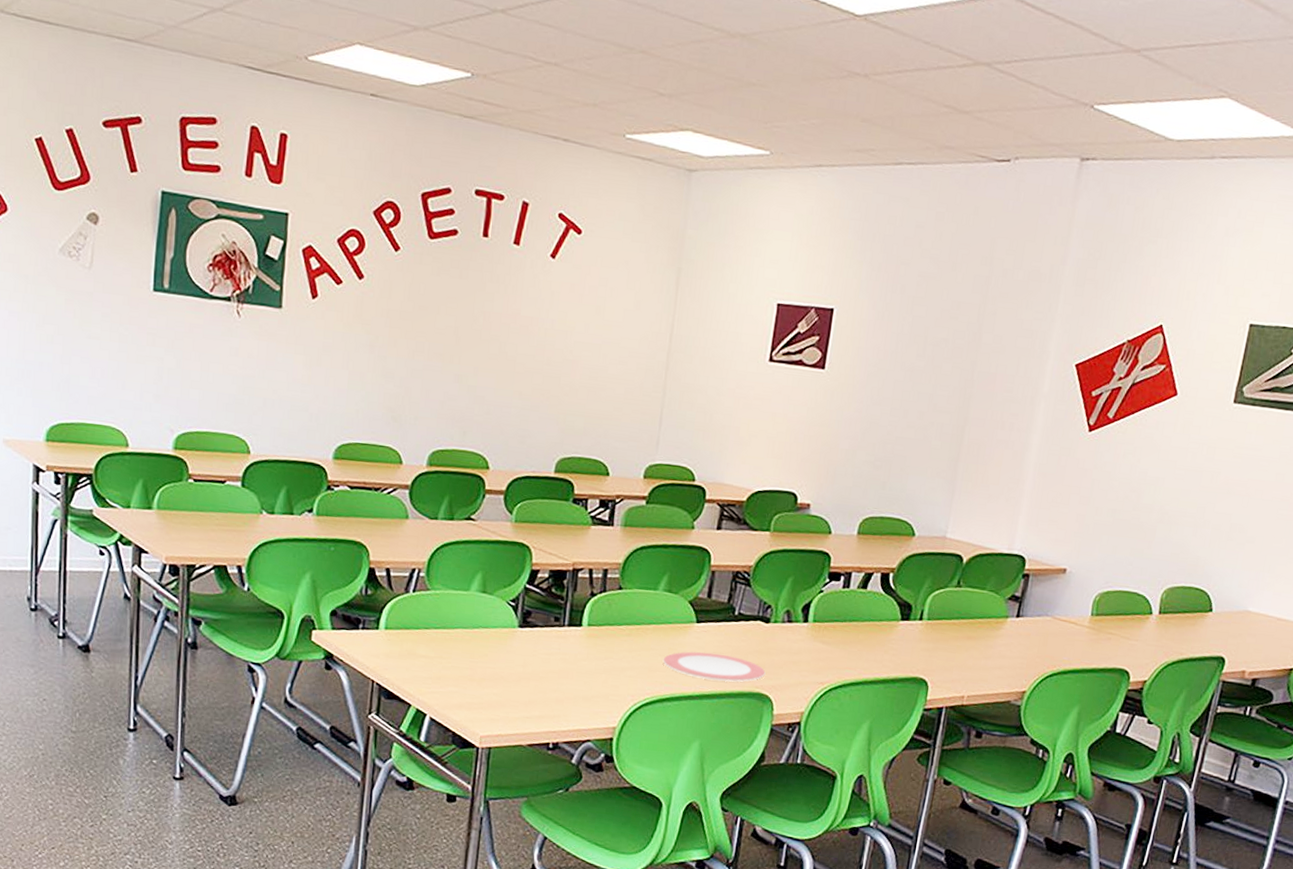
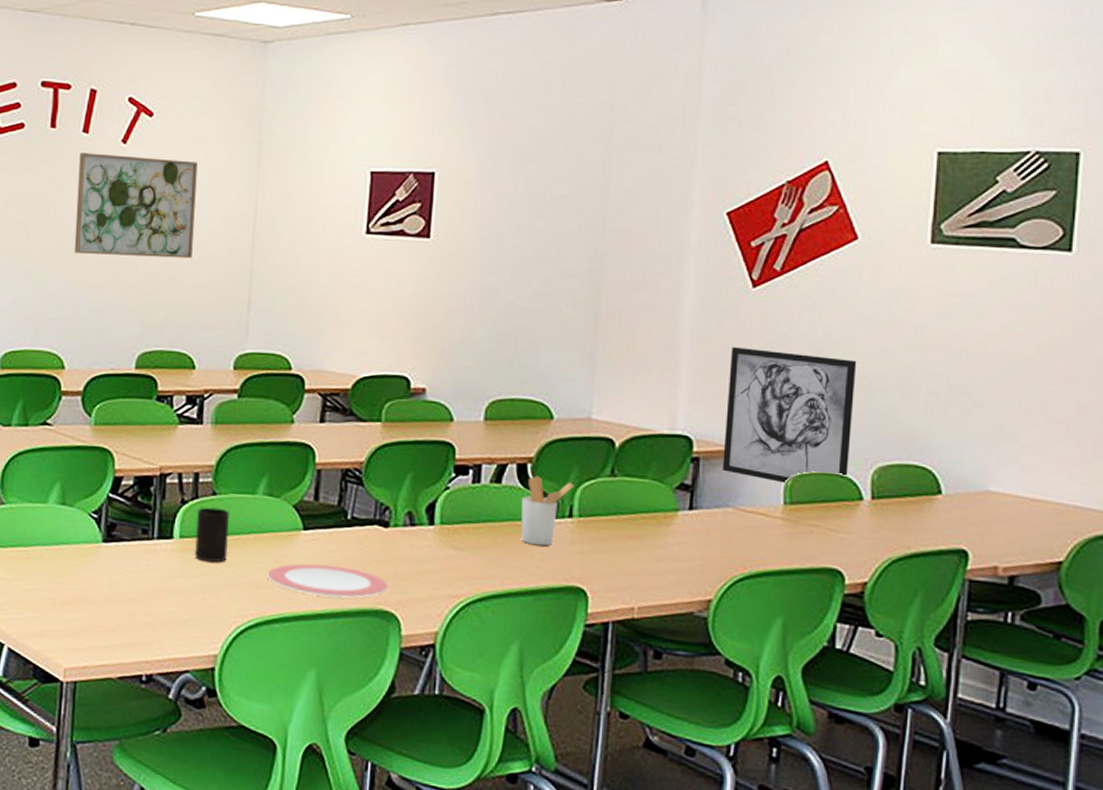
wall art: none [501,264,621,374] -> present [74,152,198,259]
cup: none [599,600,633,649] -> present [194,507,229,563]
utensil holder: none [879,583,926,643] -> present [521,475,574,546]
wall art: none [1046,481,1163,599] -> present [722,346,857,484]

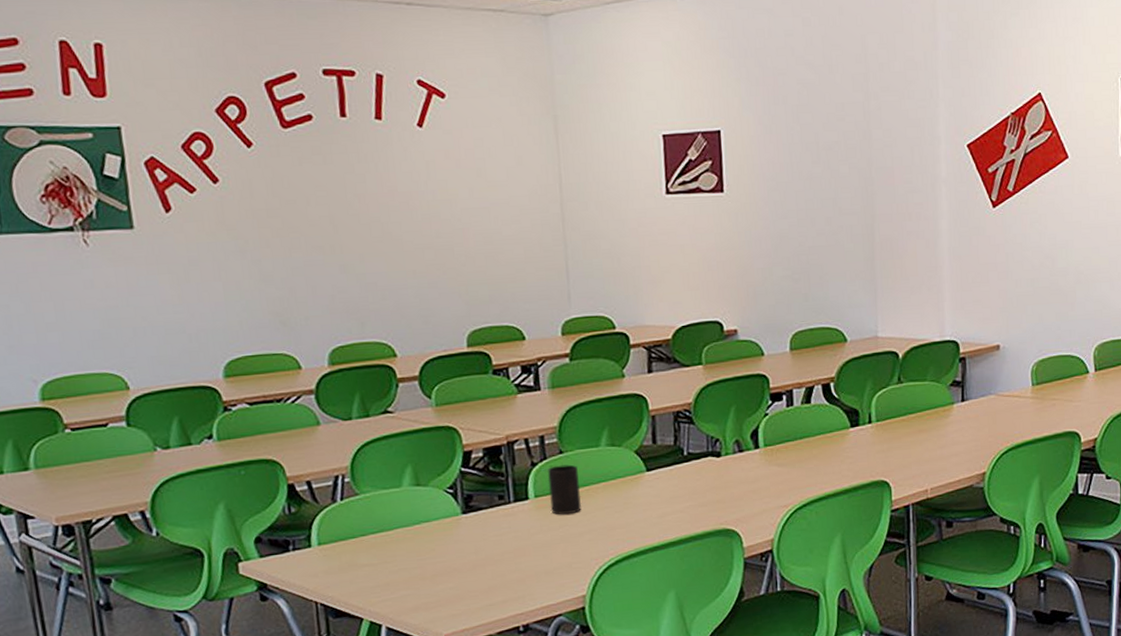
wall art: present [74,152,198,259] -> none [376,139,506,243]
plate: present [267,563,389,599] -> none [620,498,727,527]
utensil holder: present [521,475,574,546] -> none [828,392,870,452]
wall art: present [722,346,857,484] -> none [981,259,1077,369]

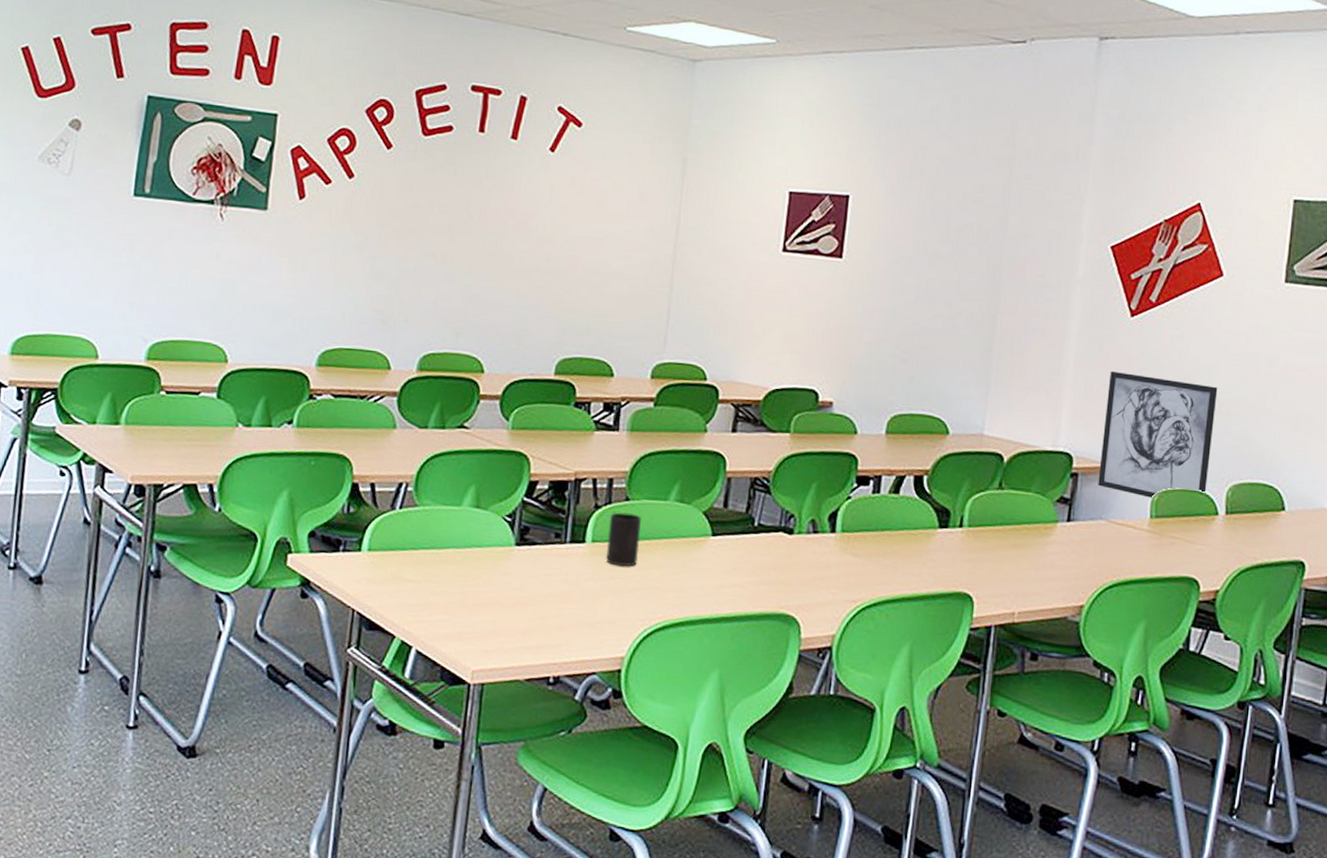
wall art: none [981,259,1077,369] -> present [1098,370,1218,499]

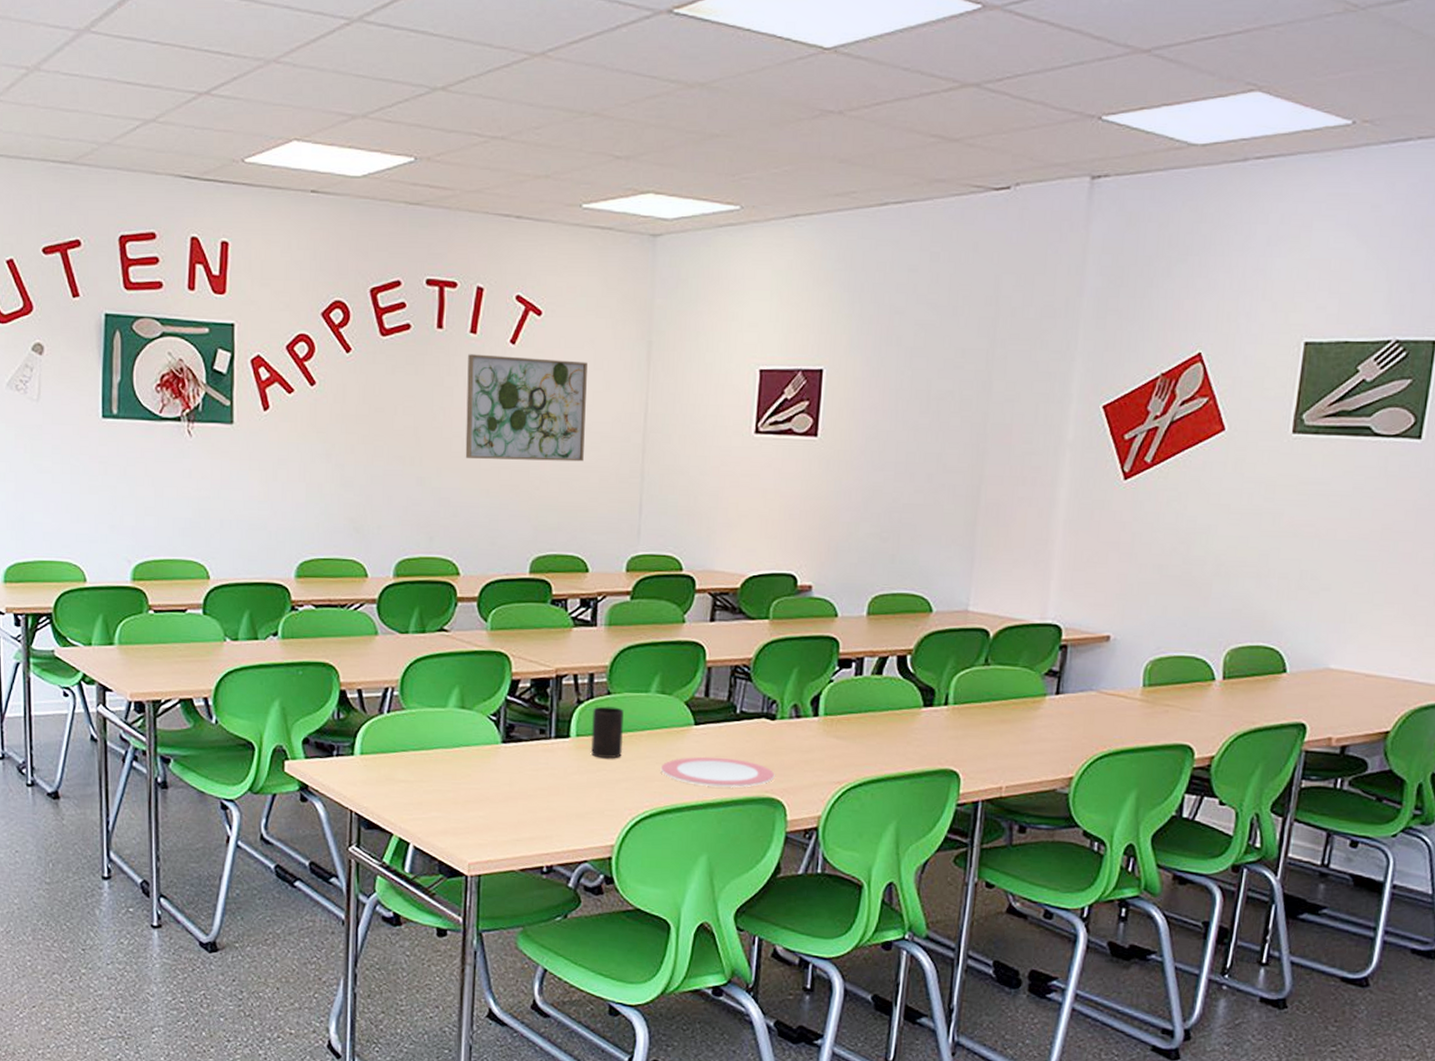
wall art: none [498,158,624,269] -> present [465,354,587,462]
plate: none [675,568,791,603] -> present [660,756,775,788]
wall art: present [1098,370,1218,499] -> none [1088,537,1217,668]

